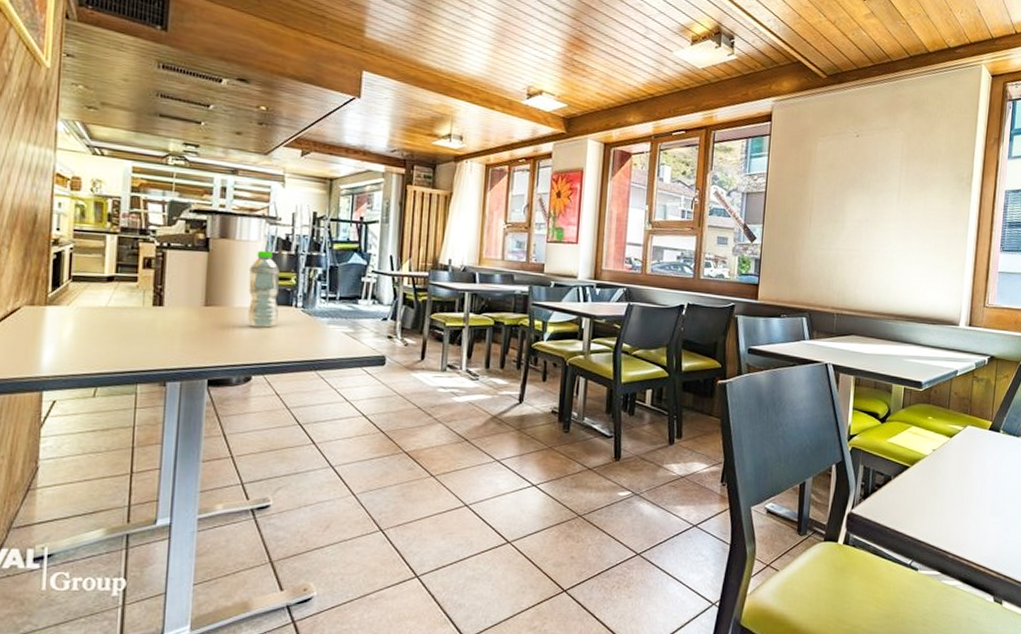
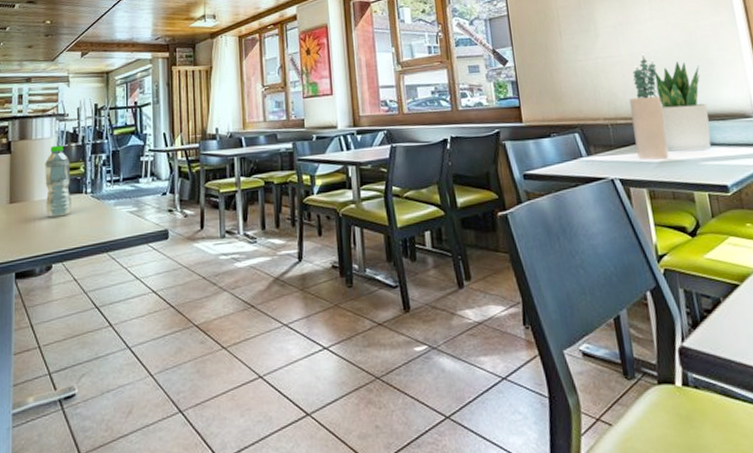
vase: none [853,253,889,352] -> present [629,55,669,160]
planter: none [879,265,925,349] -> present [654,62,712,152]

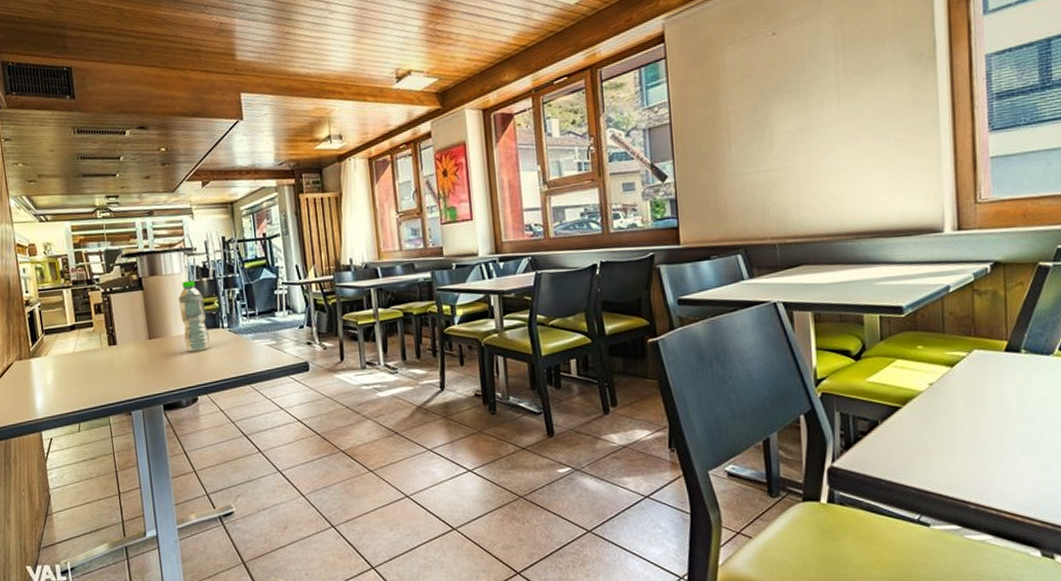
vase: present [629,55,669,160] -> none [802,165,841,282]
planter: present [654,62,712,152] -> none [834,171,892,272]

